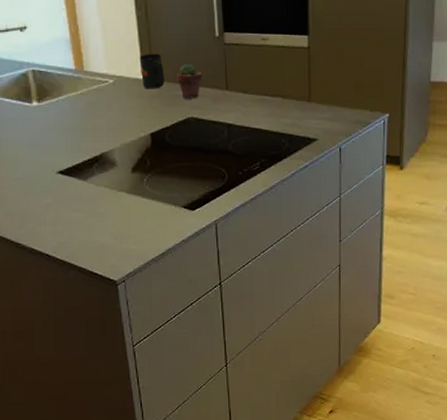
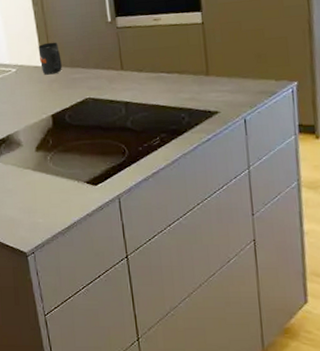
potted succulent: present [176,63,203,99] -> none [72,48,98,81]

